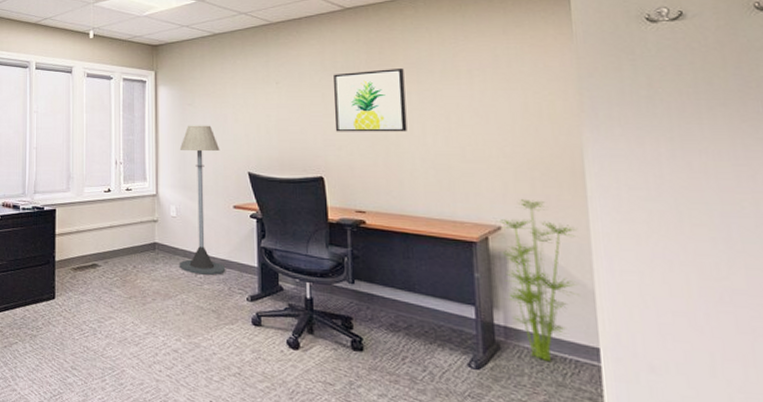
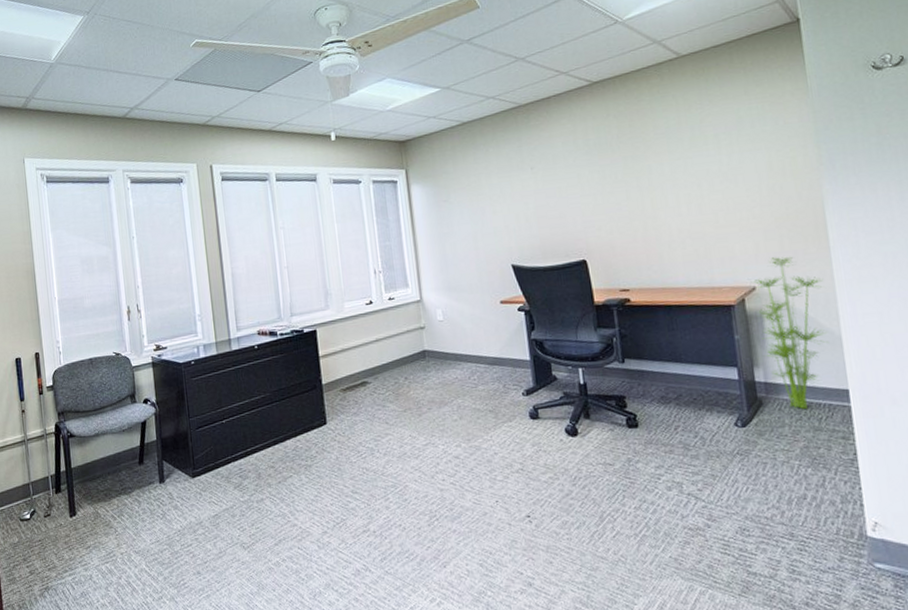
floor lamp: present [179,125,226,275] -> none [439,220,499,377]
wall art: present [334,69,407,132] -> none [587,140,663,212]

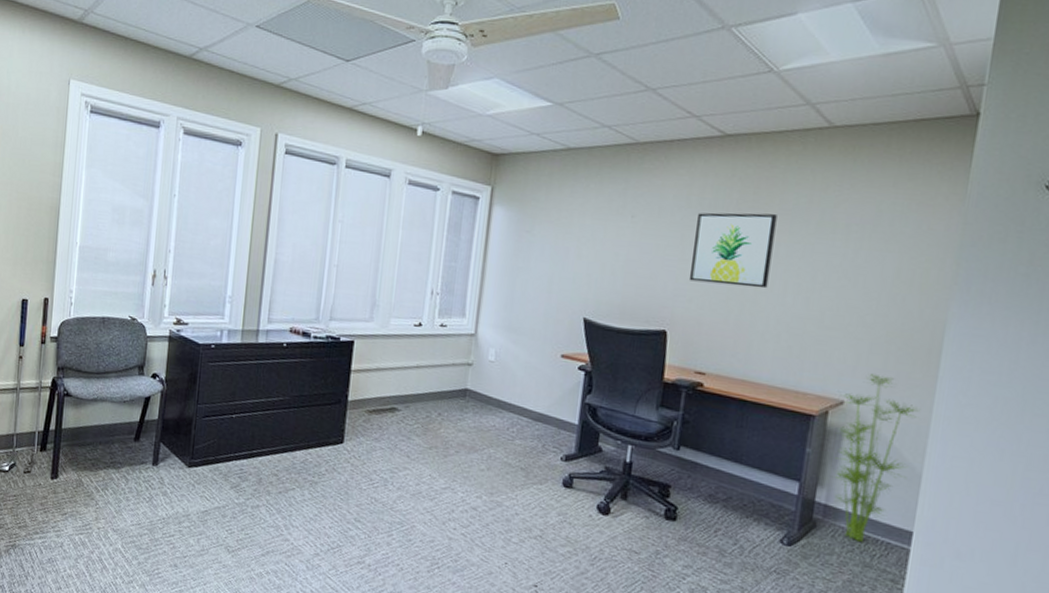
wall art: none [587,140,663,212] -> present [688,212,777,289]

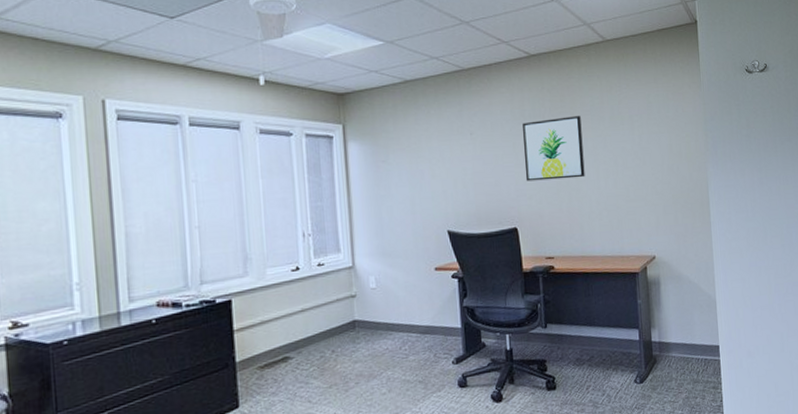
indoor plant: present [834,374,919,542] -> none [654,229,706,364]

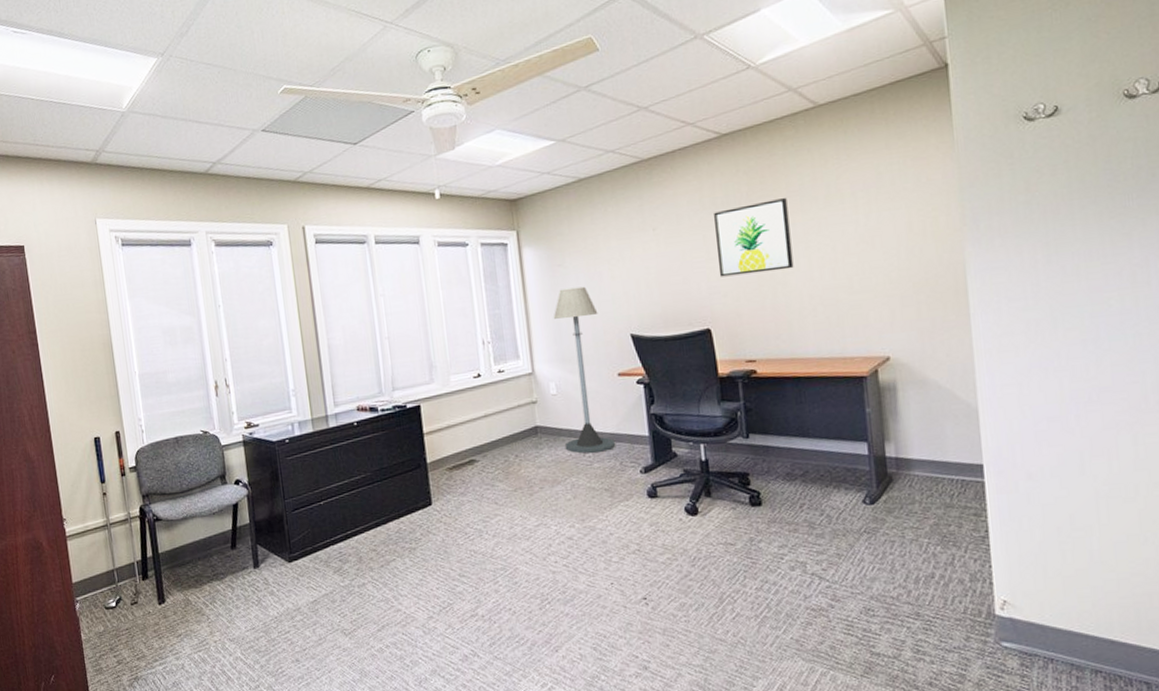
floor lamp: none [375,183,431,347] -> present [553,286,616,454]

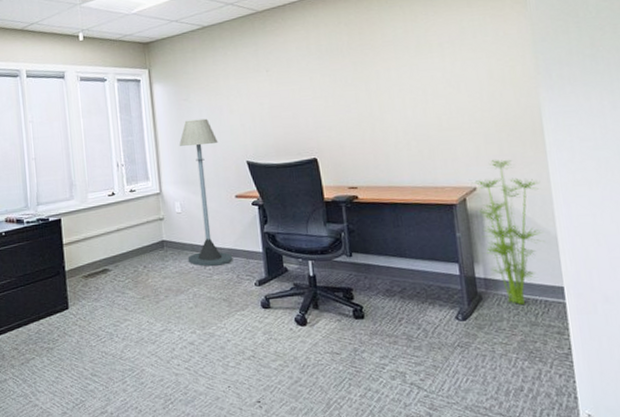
wall art: present [714,198,794,277] -> none [319,47,390,114]
indoor plant: none [888,325,964,485] -> present [475,159,544,304]

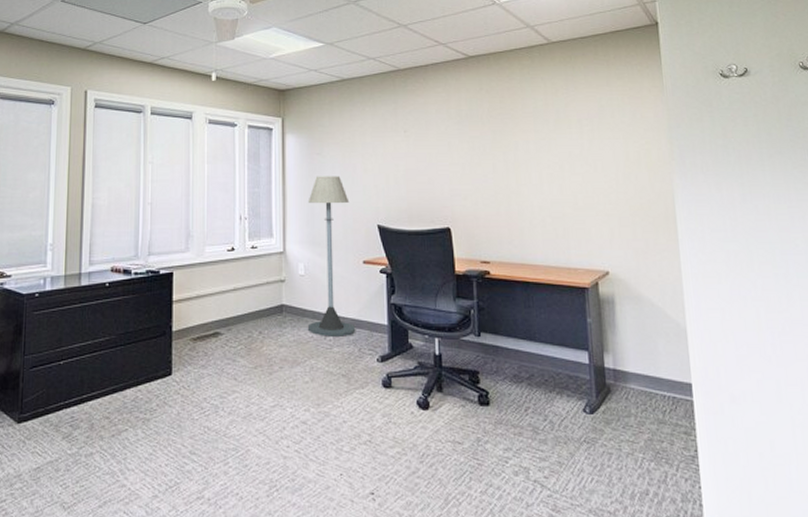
indoor plant: present [475,159,544,304] -> none [607,244,674,400]

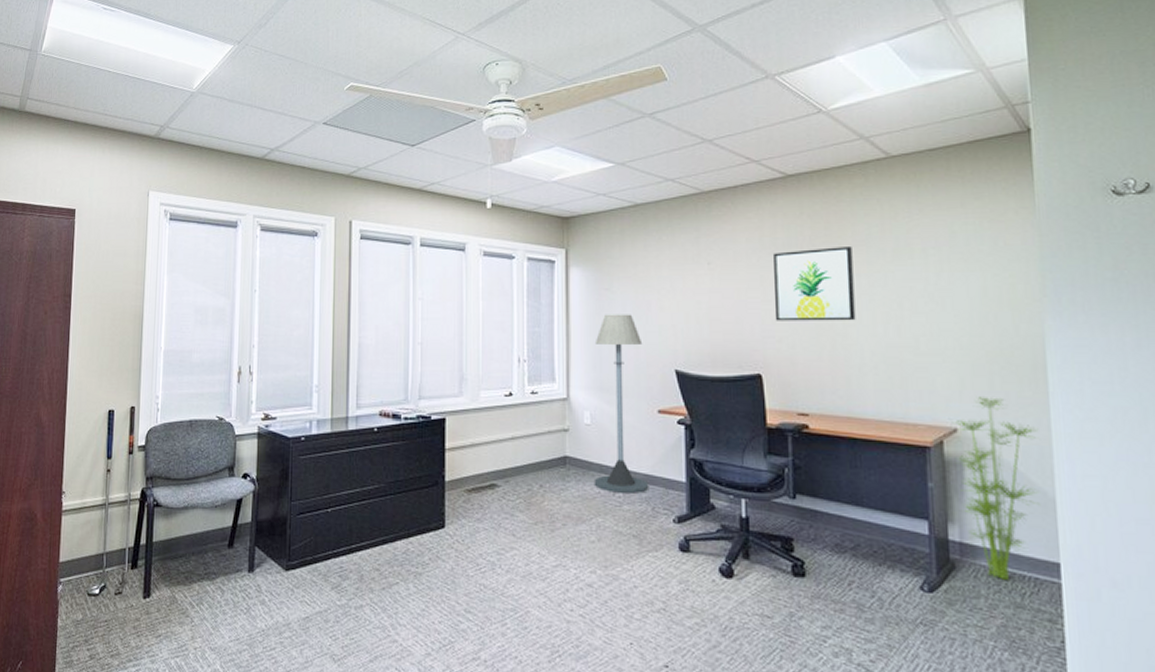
wall art: none [459,118,526,181] -> present [774,247,856,321]
indoor plant: none [607,244,674,400] -> present [955,397,1039,580]

